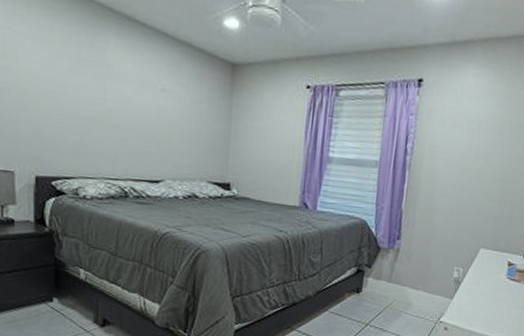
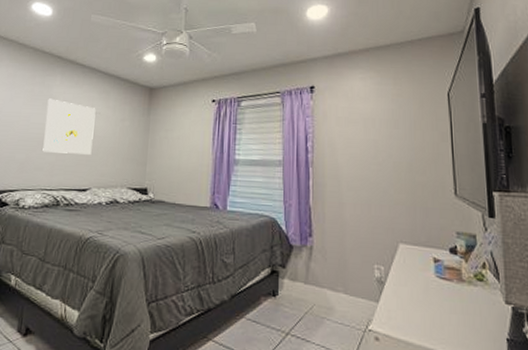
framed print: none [100,66,165,141] -> present [42,98,96,155]

